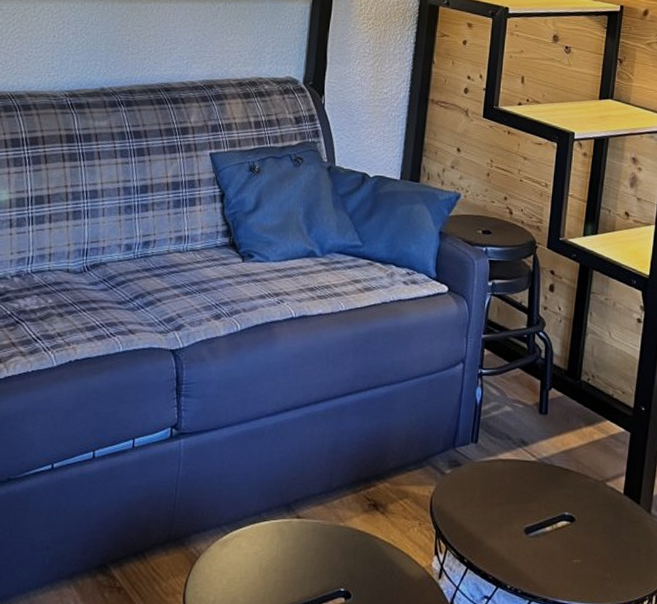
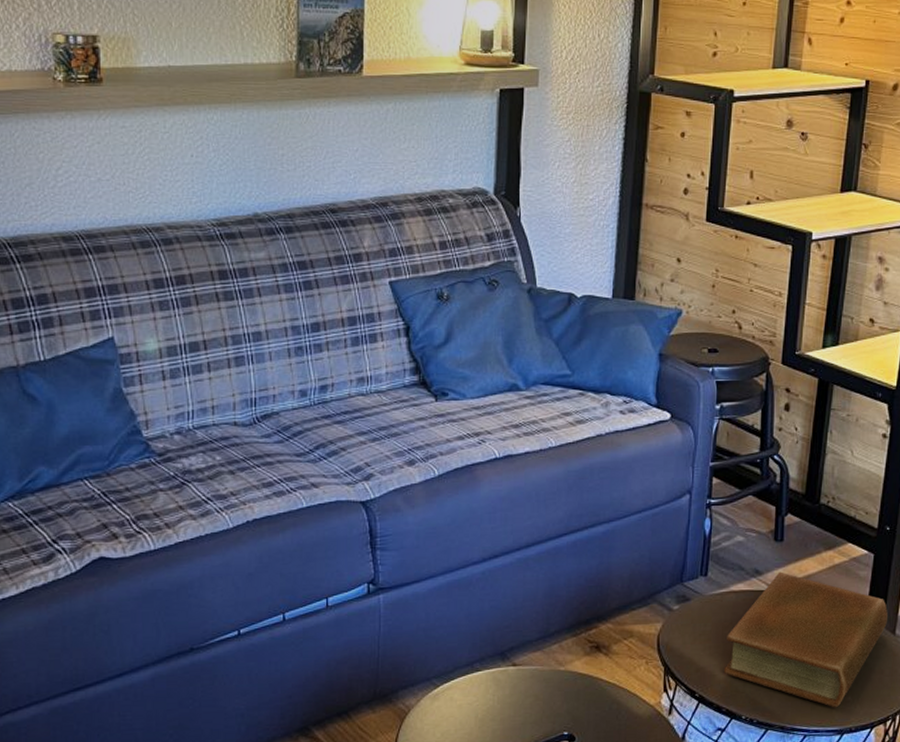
book: none [490,443,645,584] -> present [723,571,889,708]

